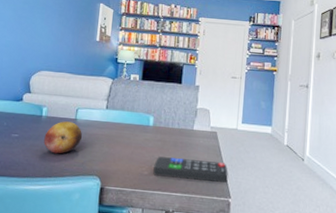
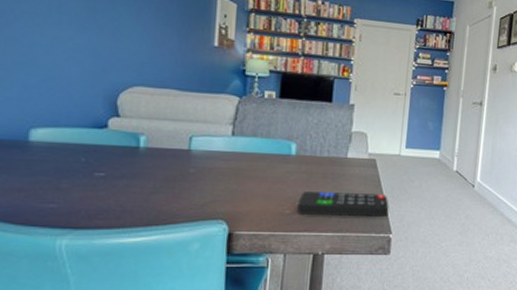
fruit: present [44,121,83,154] -> none [144,153,201,196]

